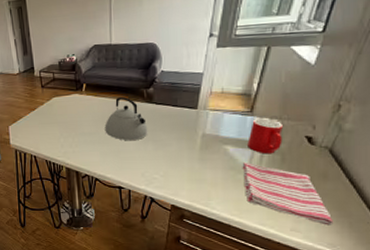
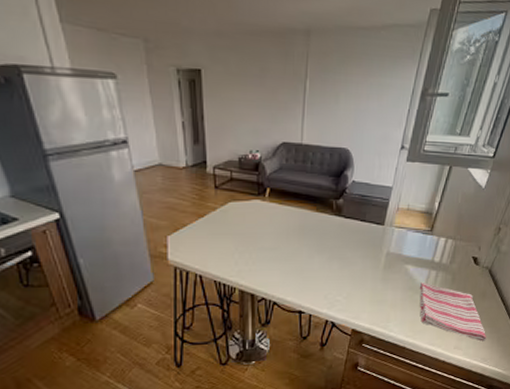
kettle: present [104,96,148,141] -> none [288,206,335,259]
cup: present [248,118,284,154] -> none [426,238,457,274]

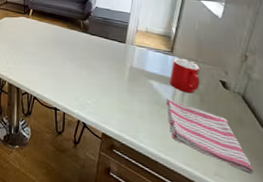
cup: none [426,238,457,274] -> present [170,59,201,94]

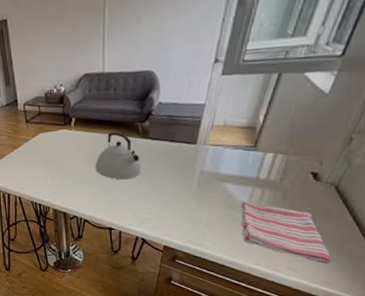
kettle: none [45,24,83,65] -> present [95,131,142,180]
cup: present [170,59,201,94] -> none [248,153,289,192]

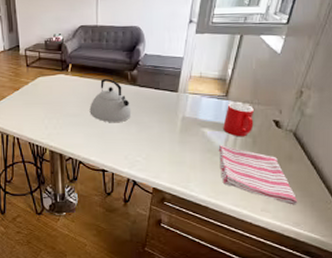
cup: none [248,153,289,192] -> present [223,103,255,137]

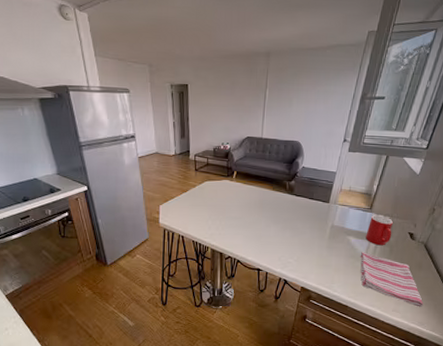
kettle: present [89,78,132,123] -> none [250,186,287,227]

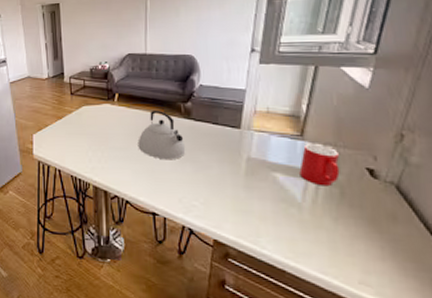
kettle: none [250,186,287,227] -> present [138,110,186,160]
dish towel: present [360,252,424,307] -> none [294,194,411,281]

